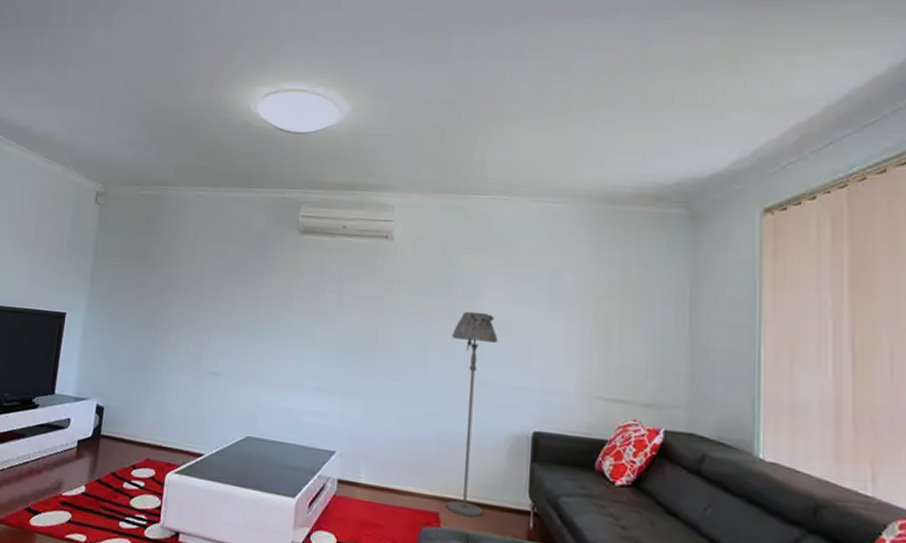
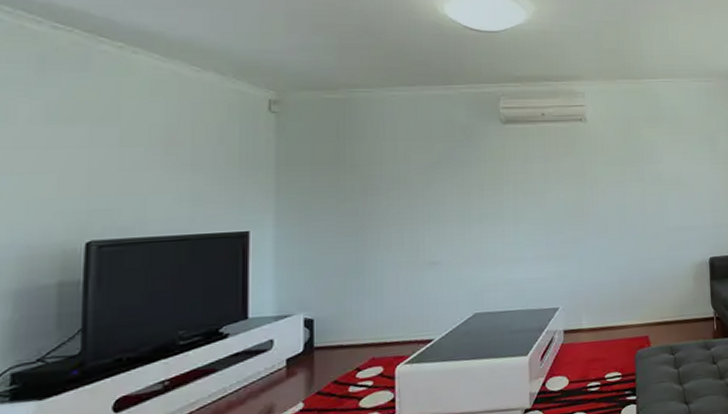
floor lamp: present [445,311,498,518] -> none [643,172,680,334]

